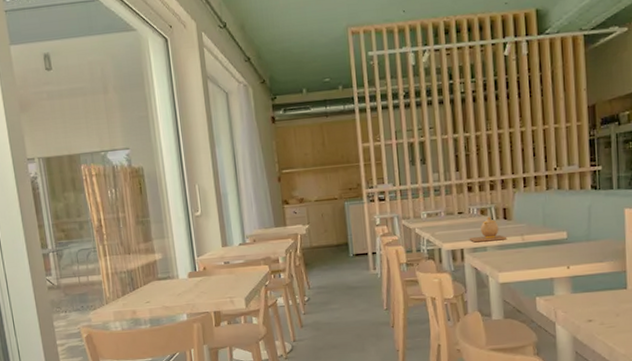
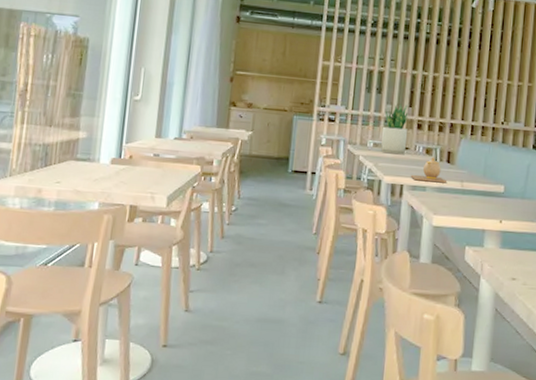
planter: none [432,169,460,222] -> present [381,104,409,155]

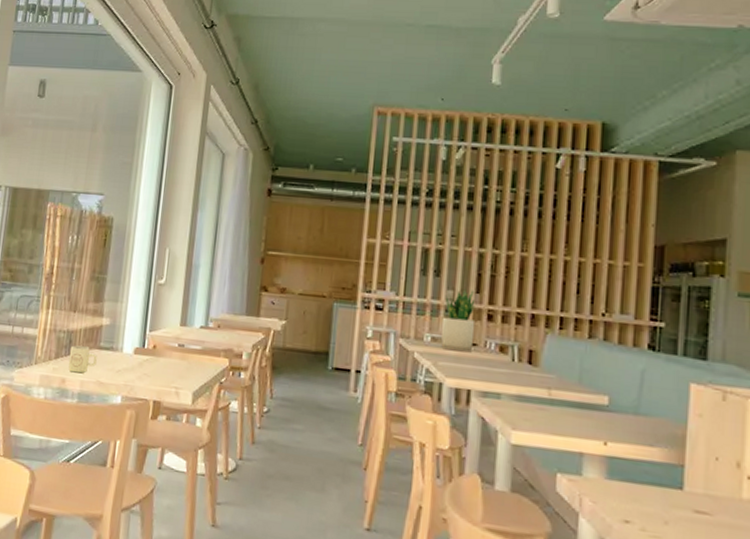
mug: none [44,157,74,184] -> present [68,345,97,374]
teapot: present [410,156,446,183] -> none [479,355,528,390]

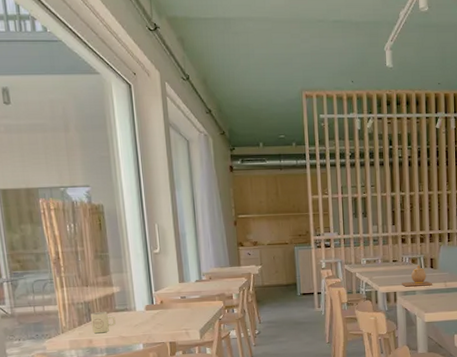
planter: present [440,289,476,352] -> none [371,223,395,268]
teapot: none [479,355,528,390] -> present [401,265,432,287]

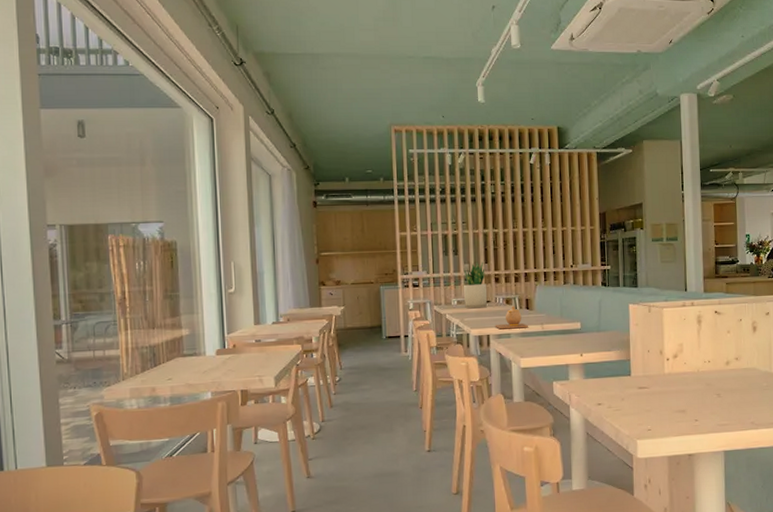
mug: present [90,312,116,334] -> none [155,356,183,381]
planter: none [371,223,395,268] -> present [463,261,488,309]

